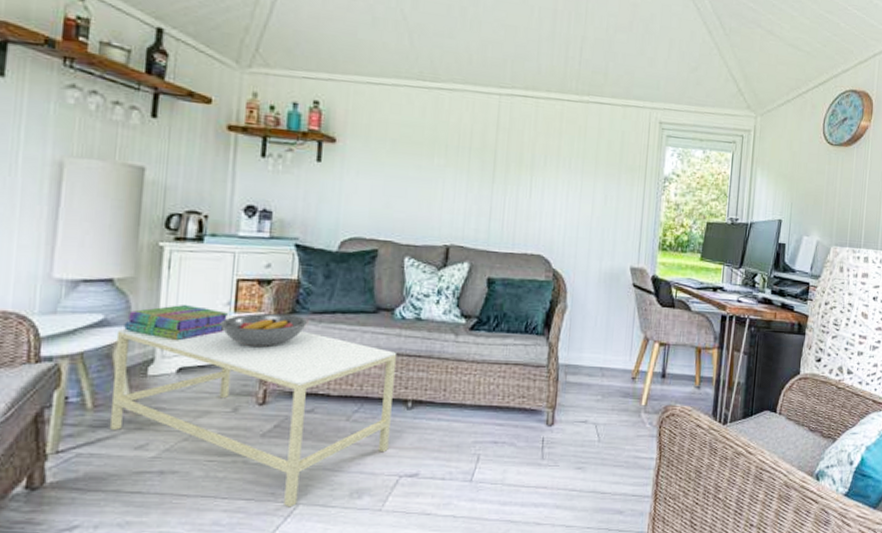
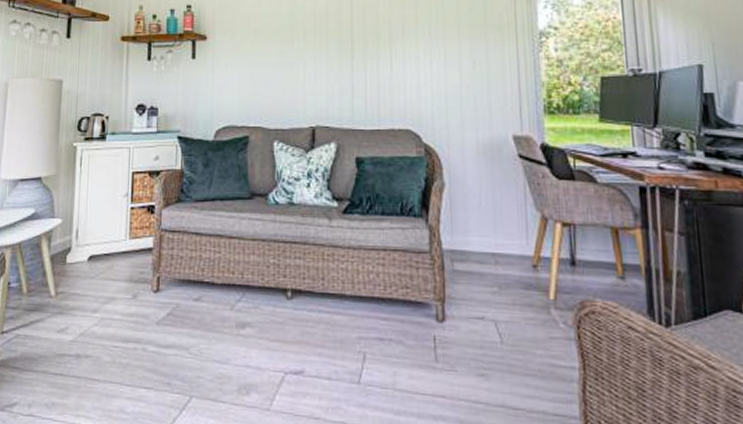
coffee table: present [109,314,396,508] -> none [39,204,272,400]
stack of books: present [124,304,229,341] -> none [49,197,127,231]
fruit bowl: present [220,313,309,347] -> none [120,202,192,235]

